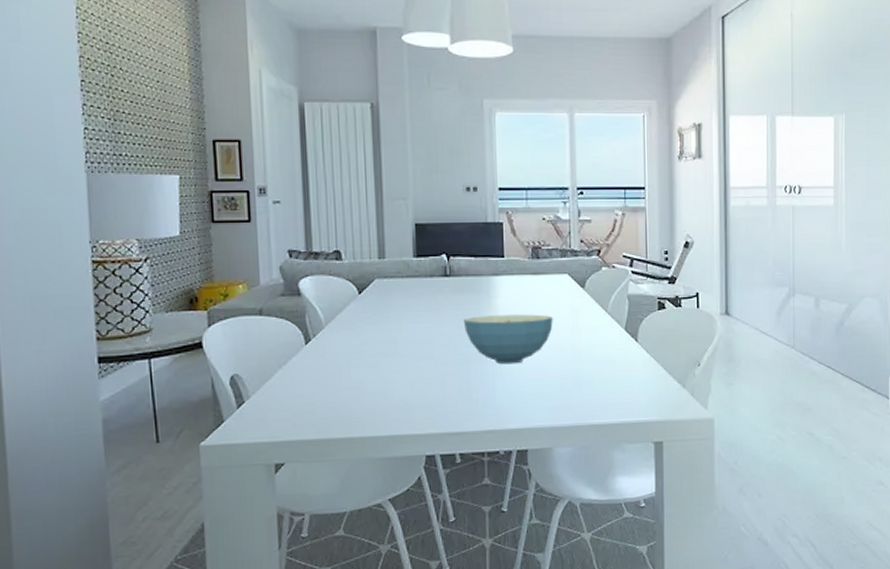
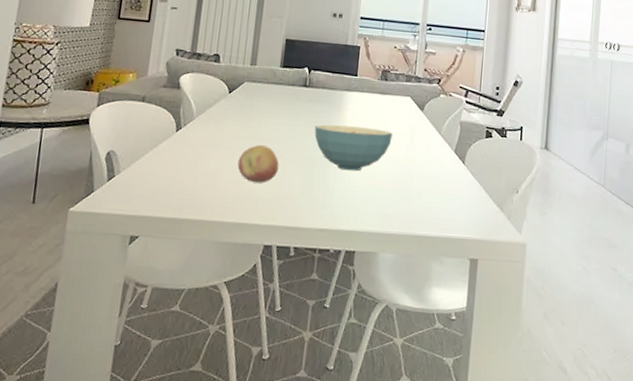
fruit: none [382,347,430,390] -> present [237,144,279,183]

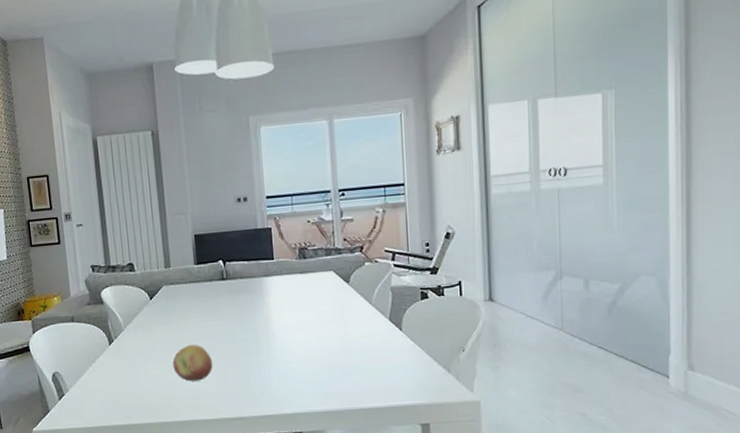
cereal bowl: present [314,124,393,171] -> none [239,309,321,356]

